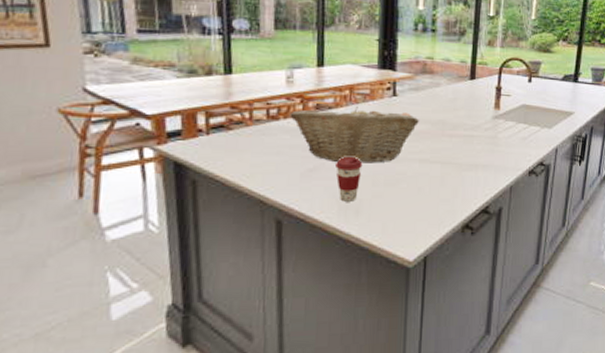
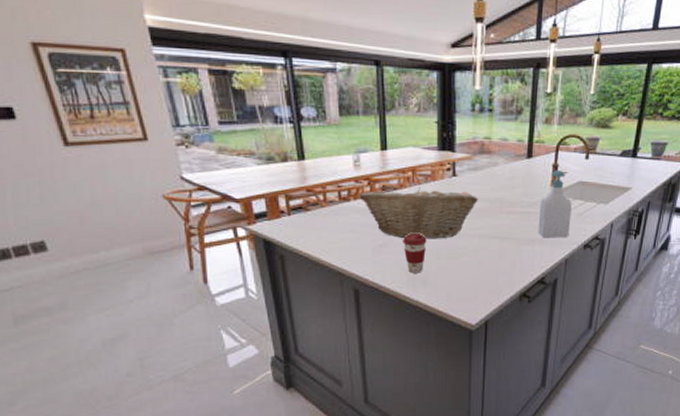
soap bottle: none [481,93,516,164] -> present [538,170,572,238]

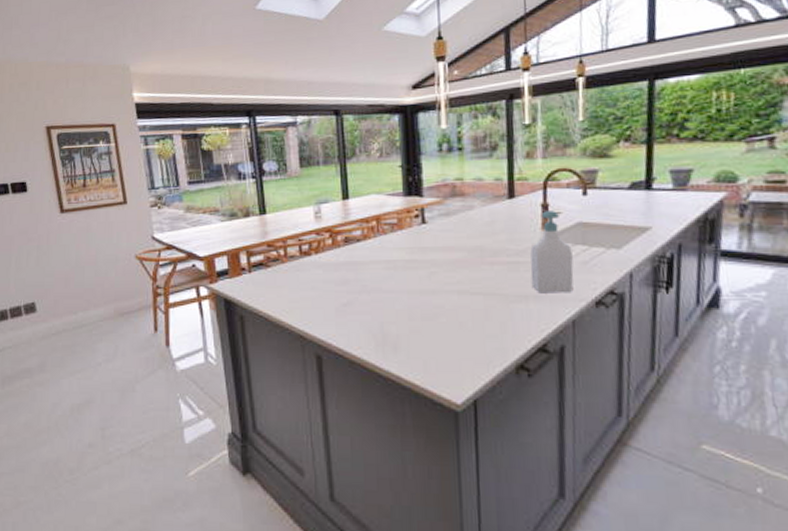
fruit basket: present [359,187,478,239] -> none [320,237,453,297]
coffee cup: present [403,232,427,273] -> none [369,289,396,337]

